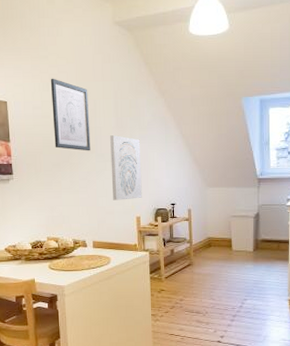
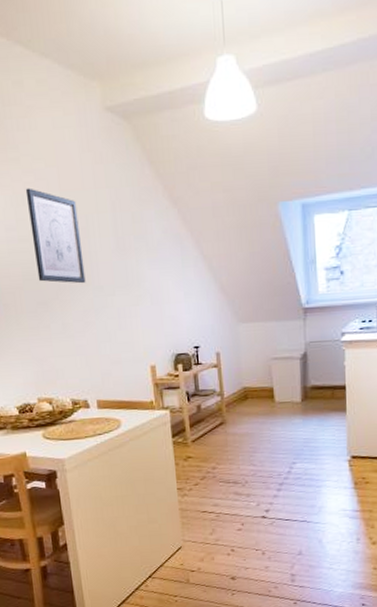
wall art: present [110,135,142,200] -> none [110,260,156,346]

